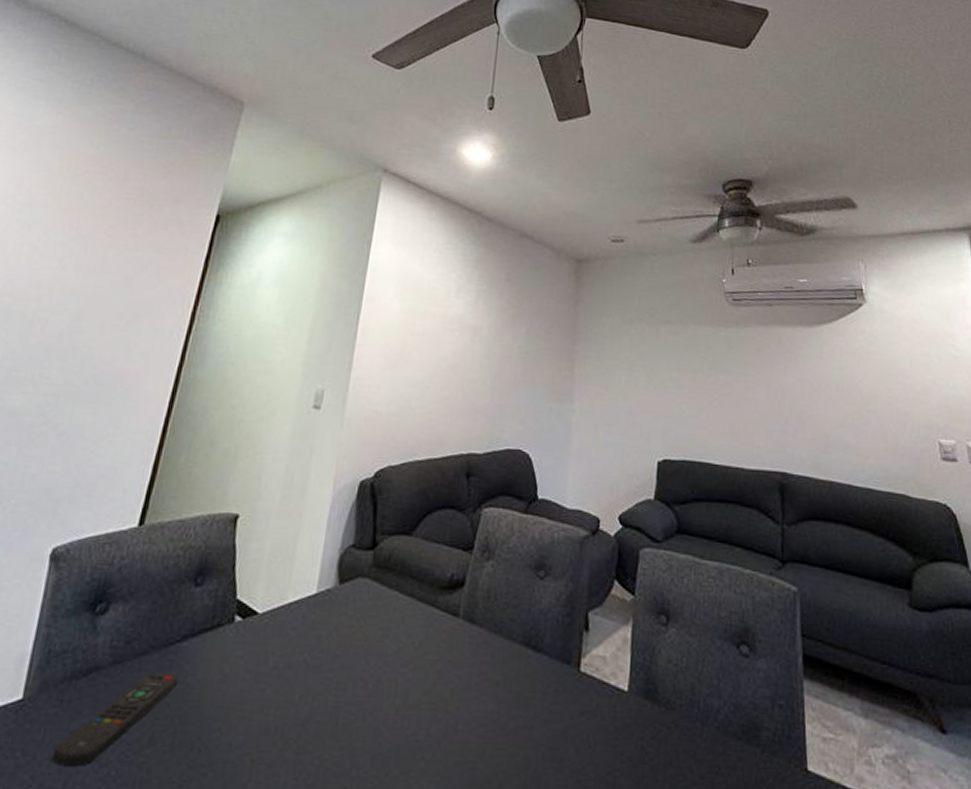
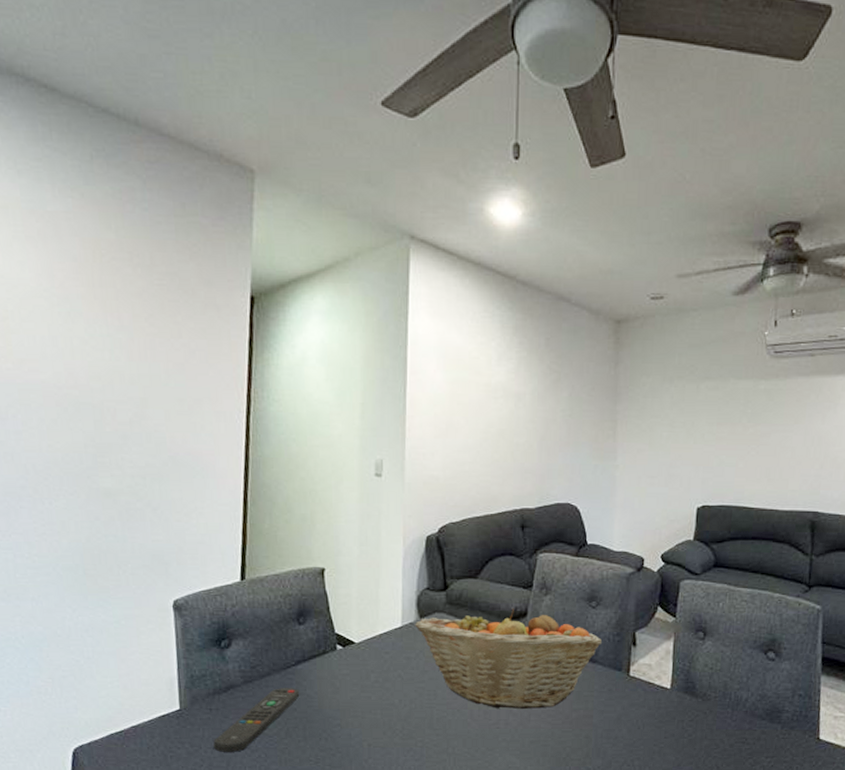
fruit basket: none [332,575,549,714] -> present [415,608,601,709]

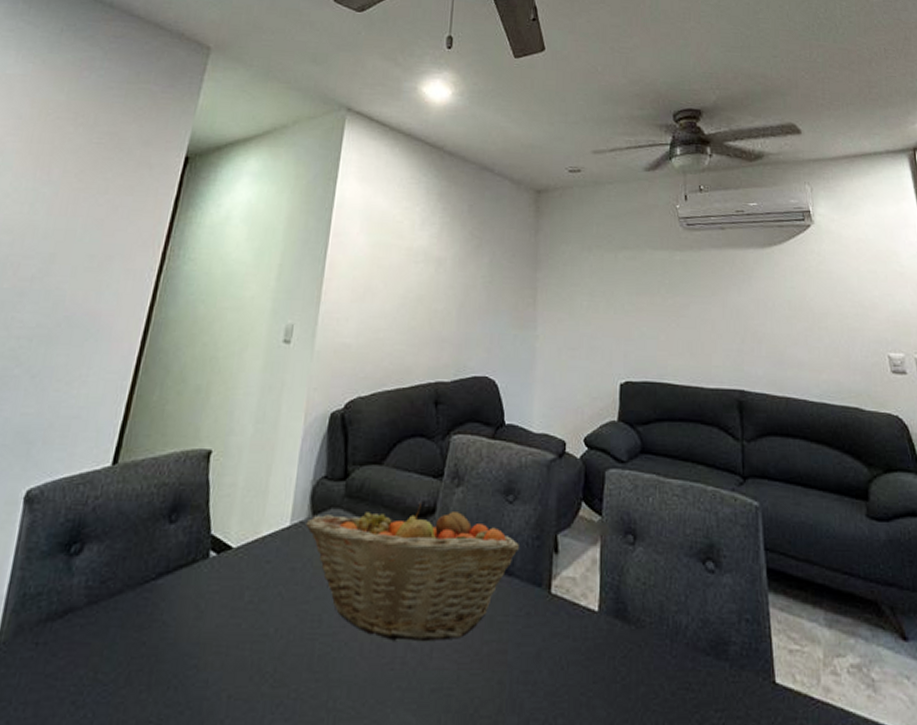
remote control: present [213,688,300,752] -> none [27,612,155,710]

